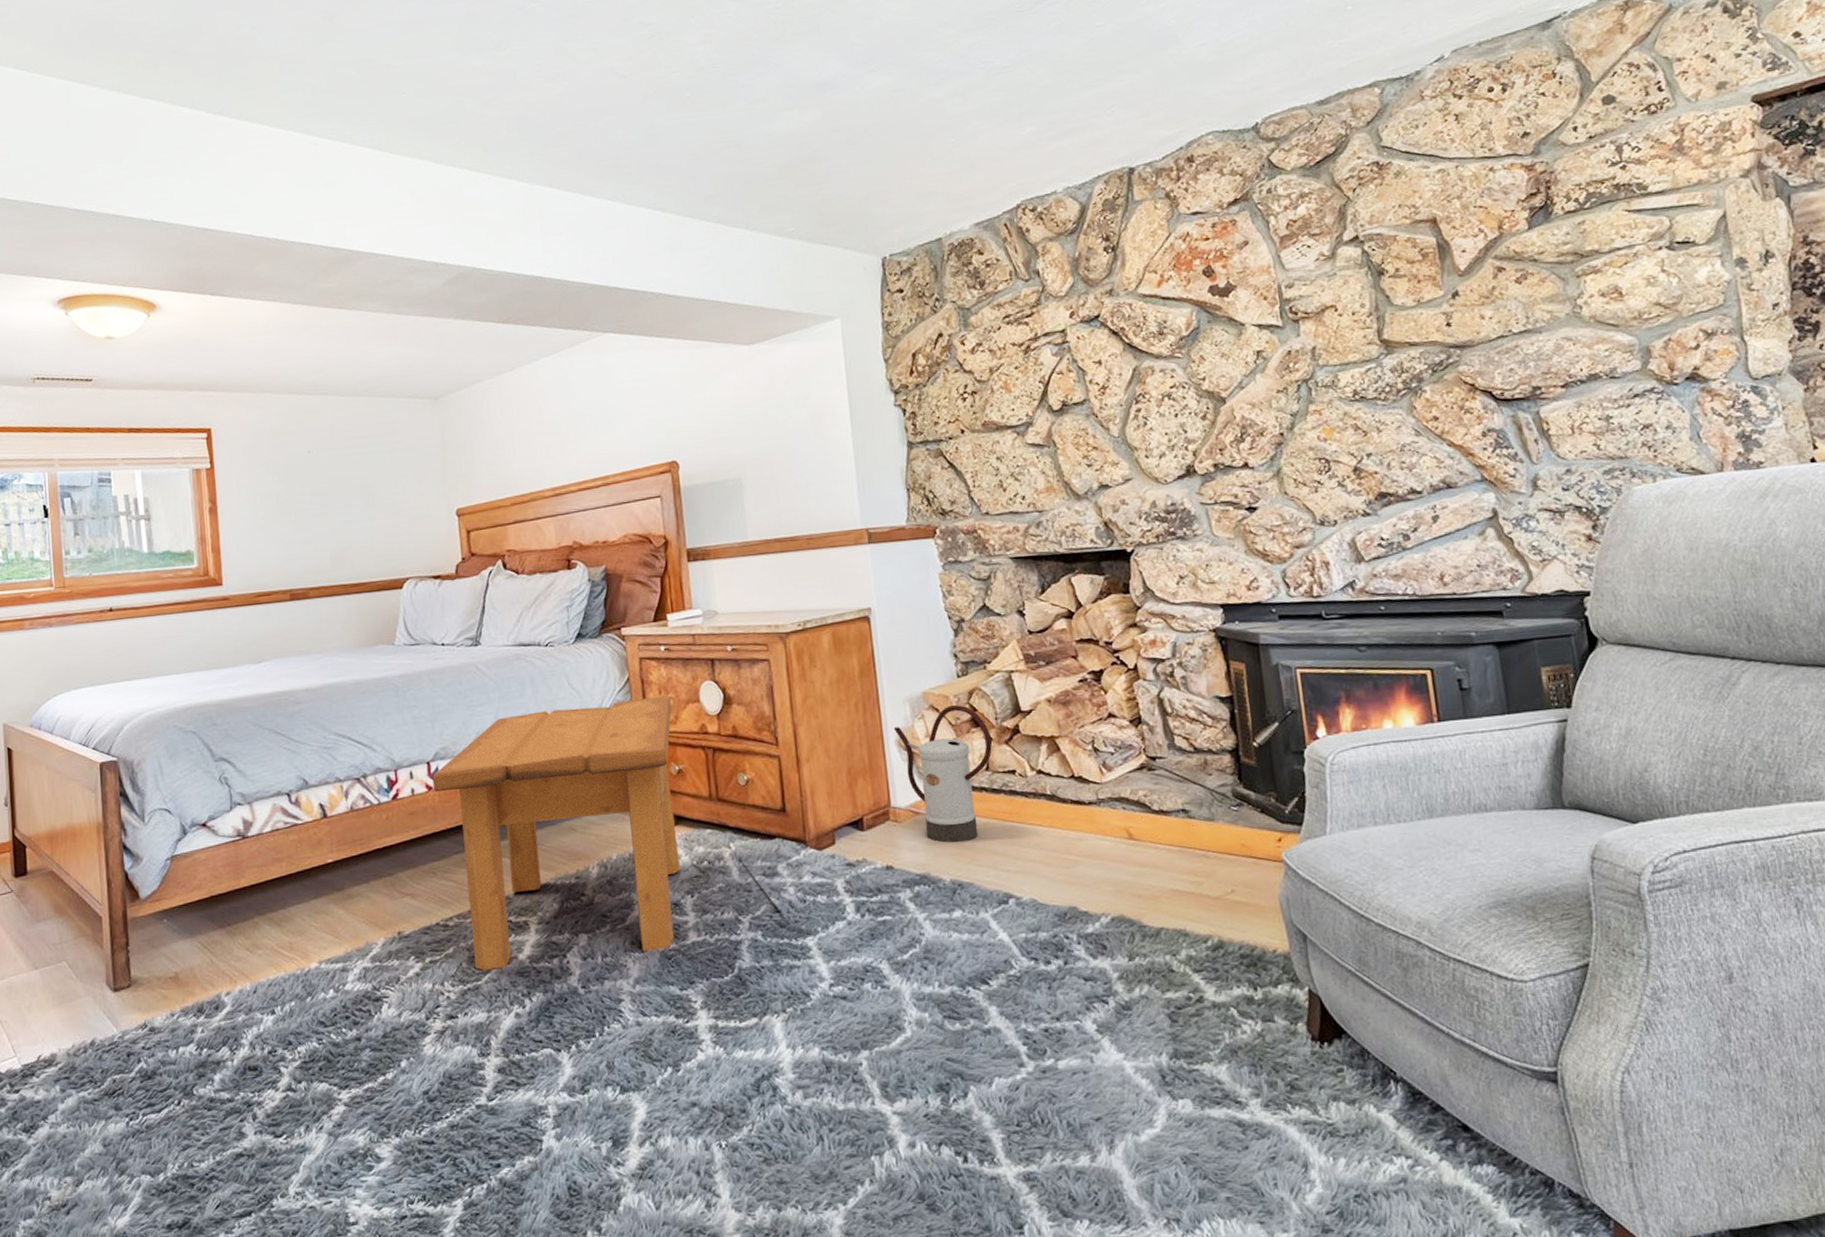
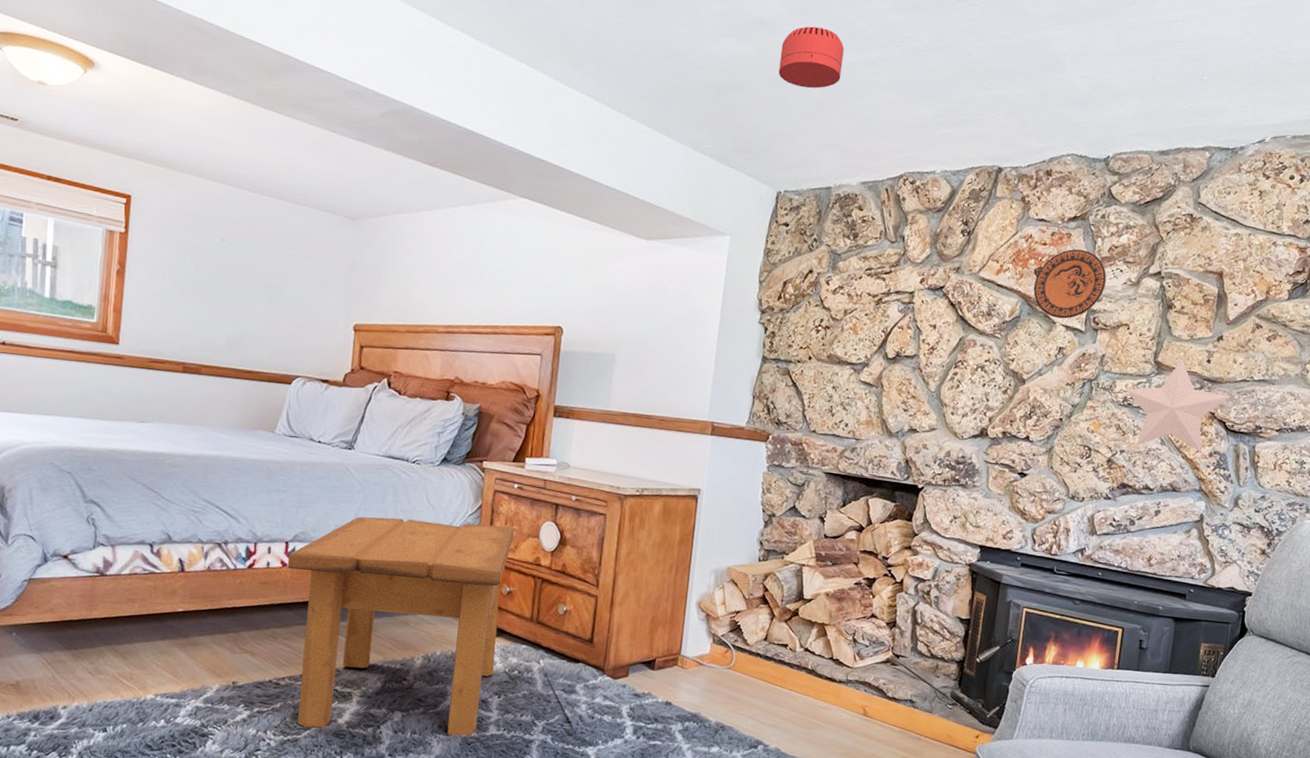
smoke detector: none [850,72,924,141] -> present [778,26,844,89]
watering can: present [893,704,992,843] -> none [697,582,775,694]
decorative plate: none [1206,233,1295,319] -> present [1033,249,1107,319]
decorative star: none [1353,329,1490,444] -> present [1126,359,1231,452]

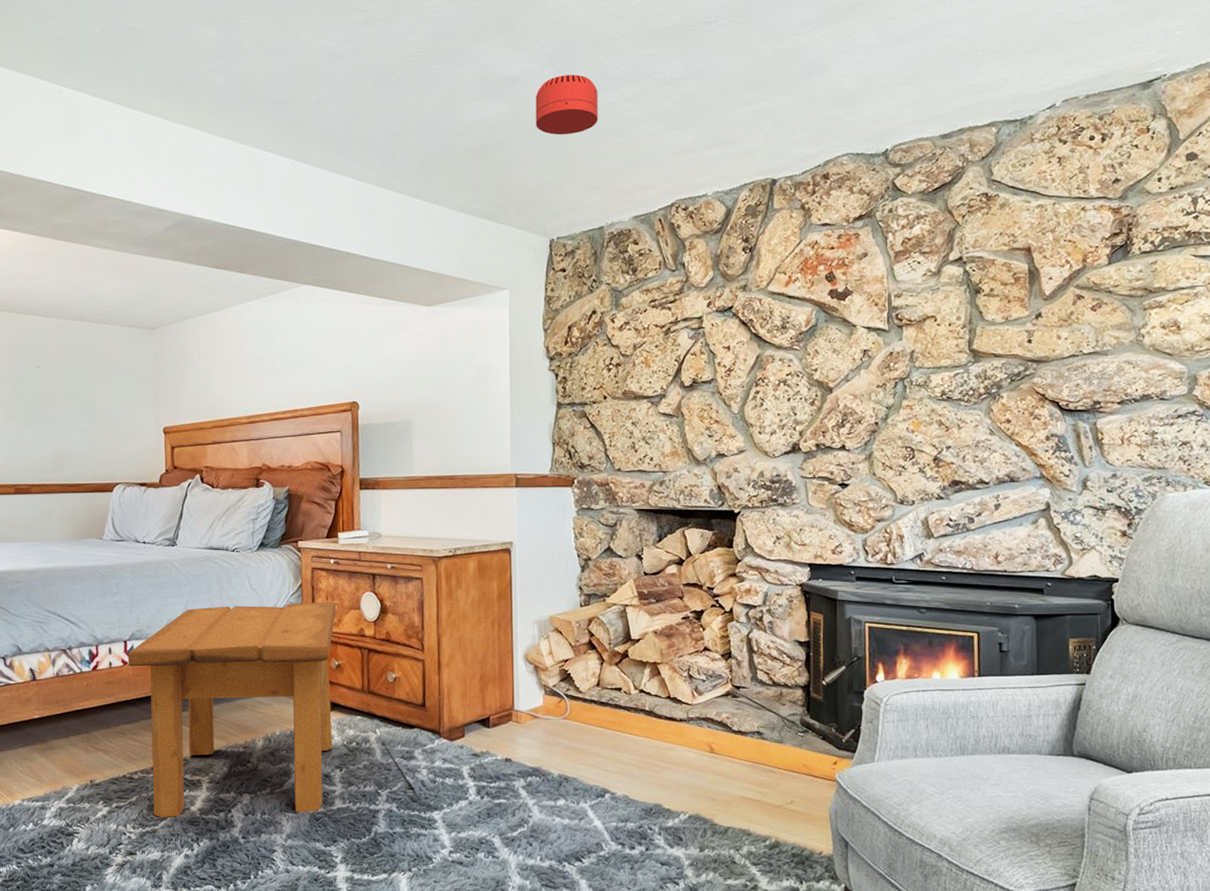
decorative plate: present [1033,249,1107,319] -> none [827,248,904,321]
decorative star: present [1126,359,1231,452] -> none [943,343,1061,439]

